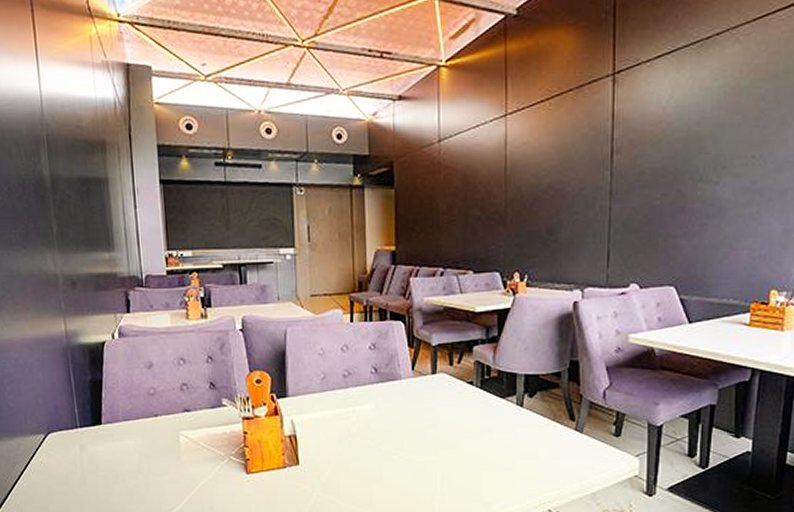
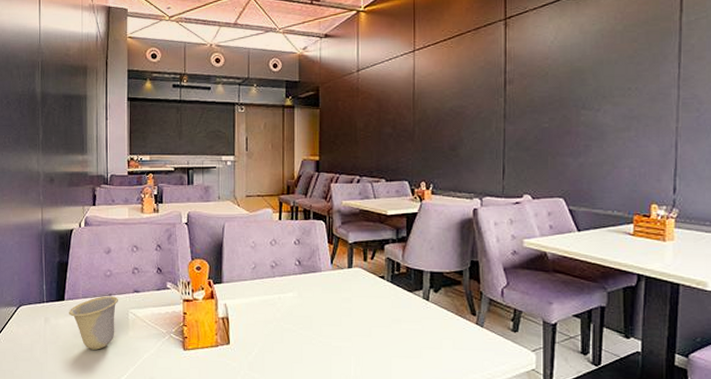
cup: none [108,417,167,478] -> present [69,296,119,350]

